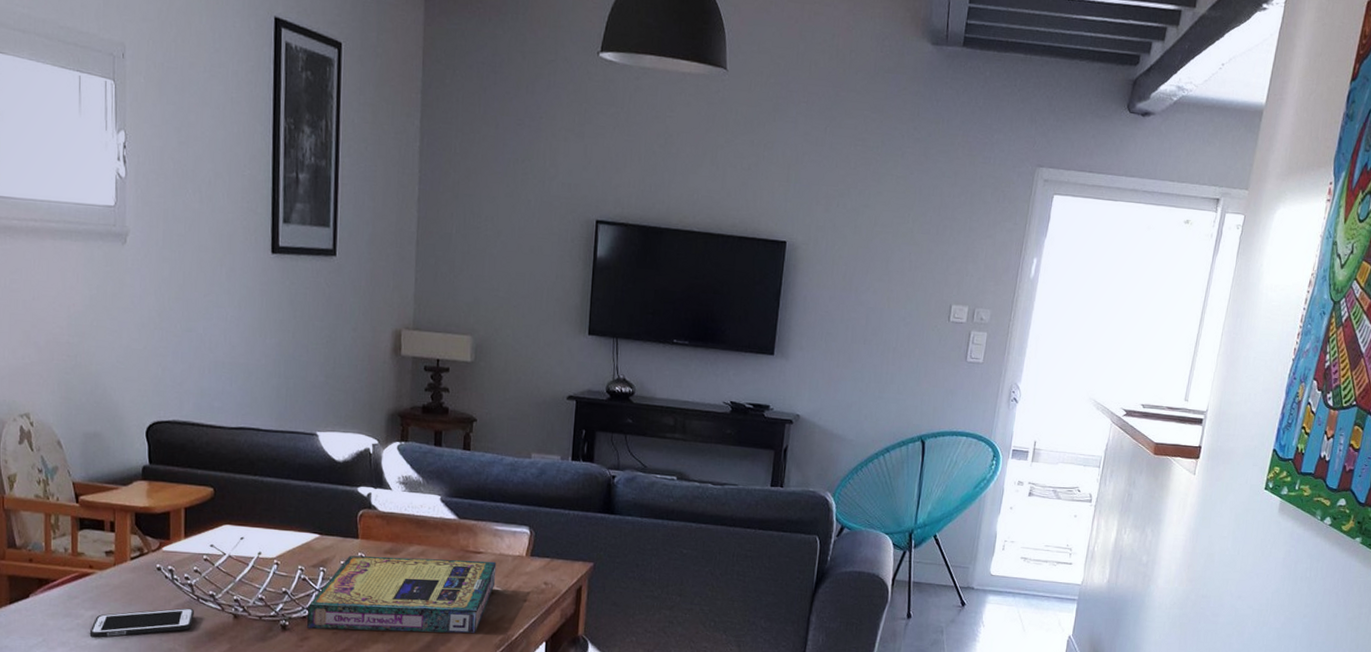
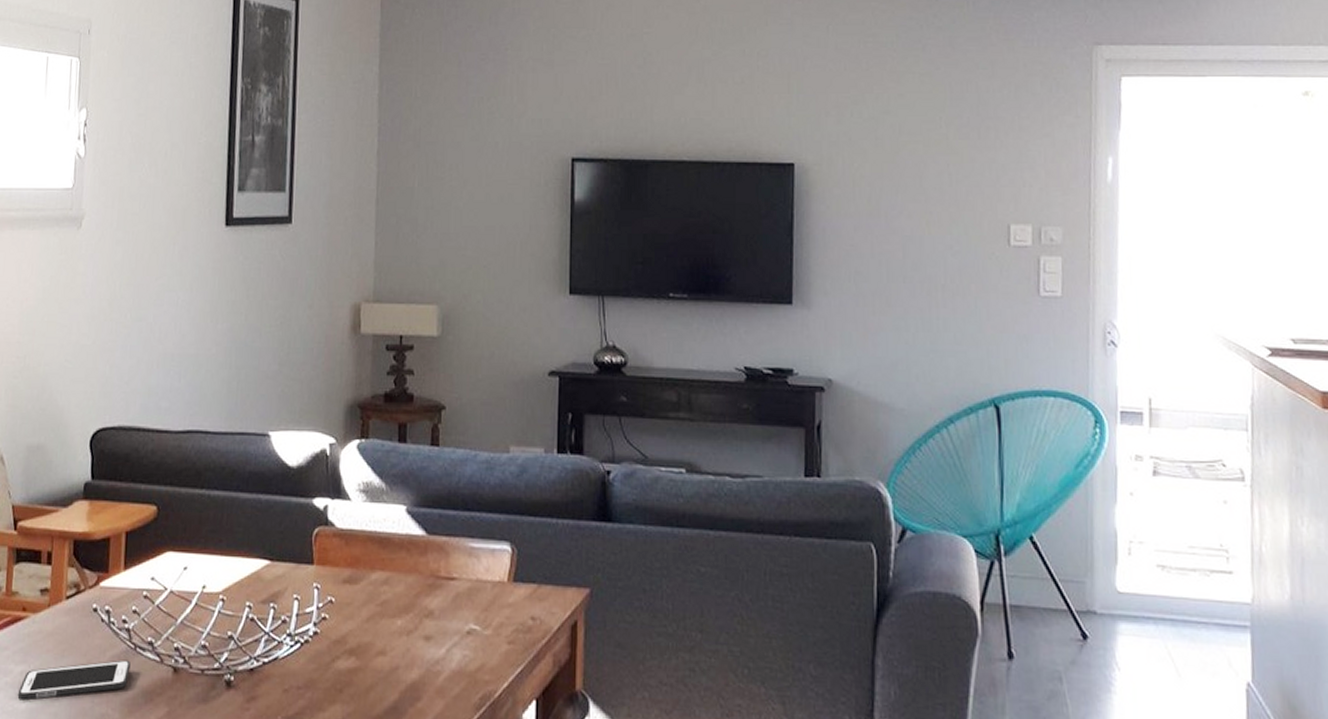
video game box: present [307,556,497,634] -> none [255,587,473,690]

